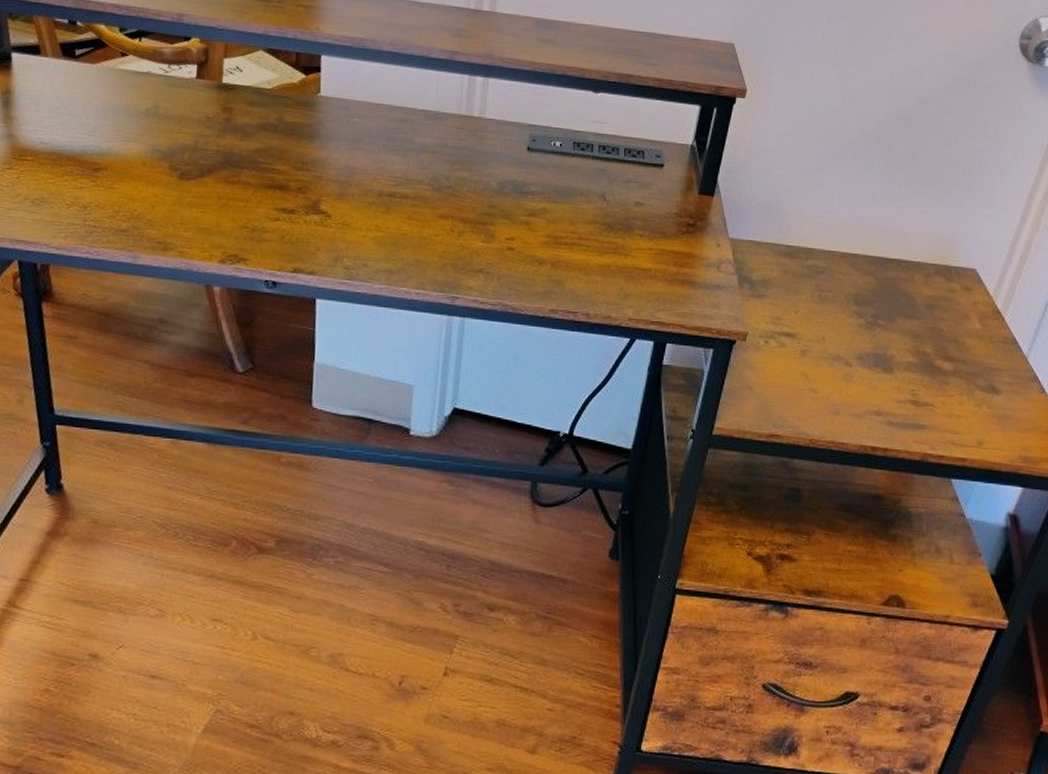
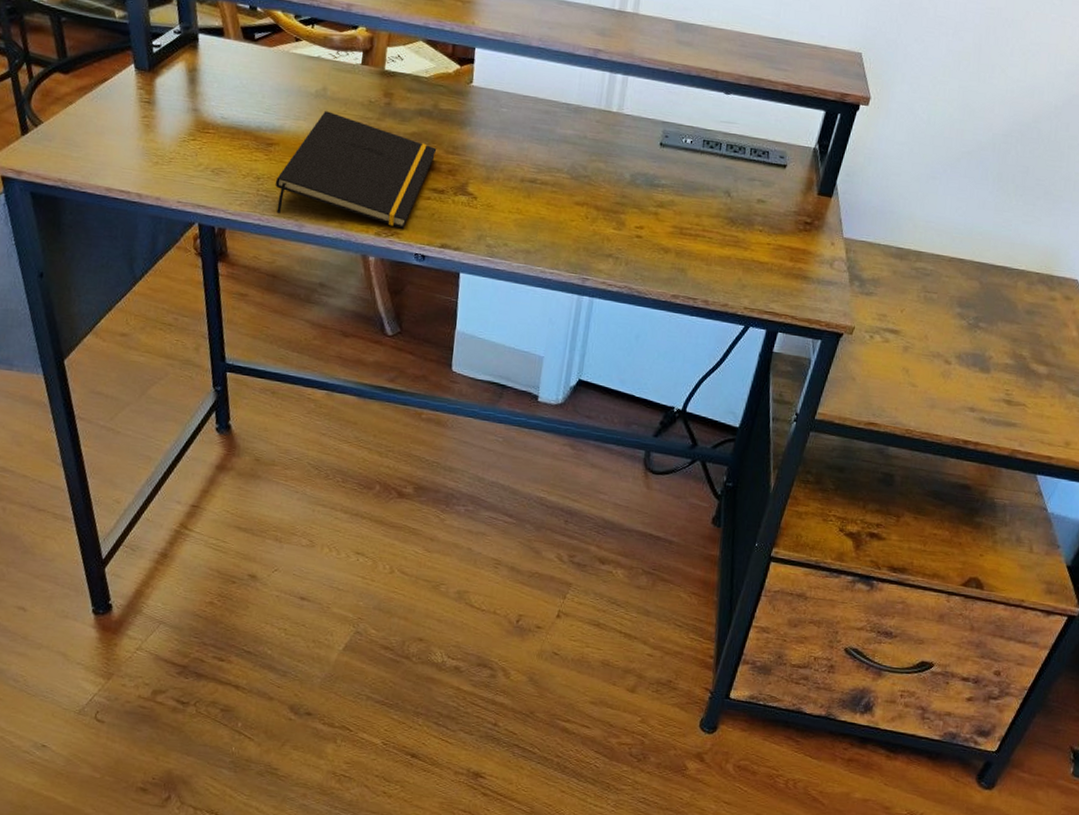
notepad: none [104,130,284,254] -> present [275,111,437,229]

